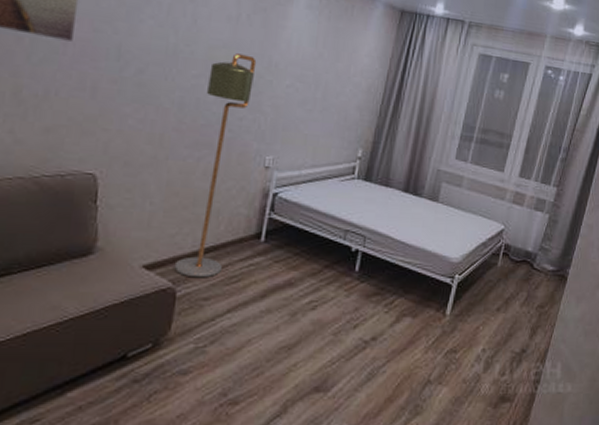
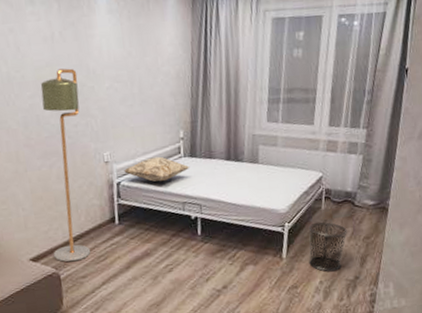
decorative pillow: none [285,172,362,202] -> present [124,156,190,182]
waste bin: none [474,281,521,339] -> present [308,222,347,272]

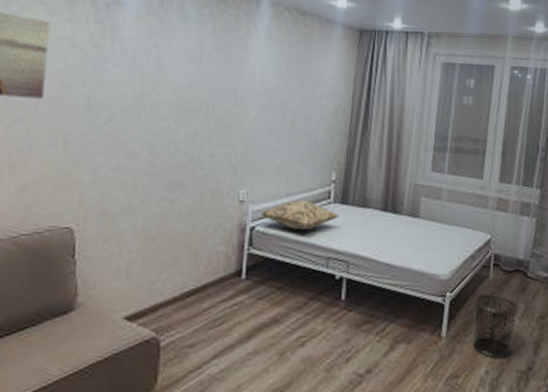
floor lamp: present [40,68,91,262] -> none [156,91,223,325]

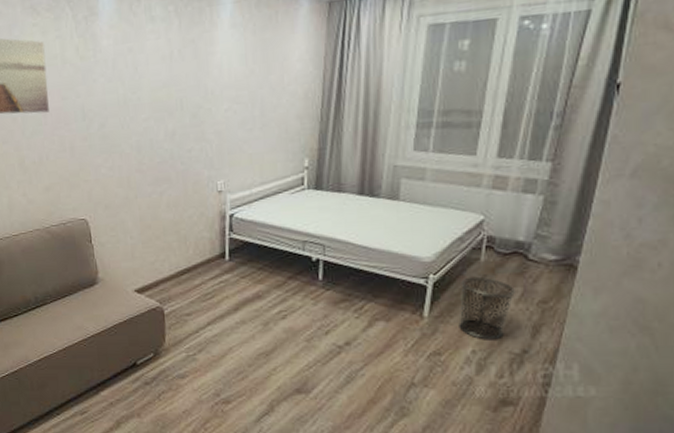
decorative pillow: present [261,200,340,231] -> none [238,187,314,217]

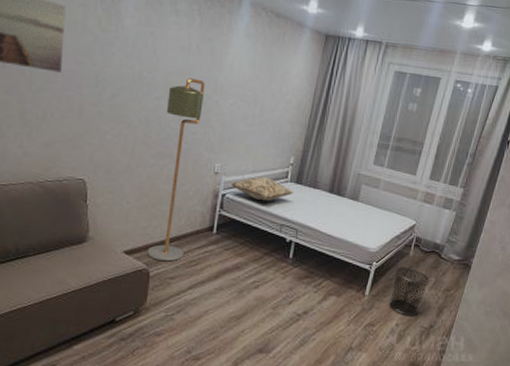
floor lamp: none [156,89,198,297] -> present [147,78,206,262]
decorative pillow: none [238,187,314,217] -> present [231,176,294,201]

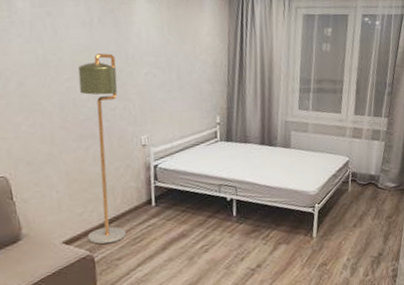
decorative pillow: present [231,176,294,201] -> none [161,140,226,165]
waste bin: present [389,268,430,316] -> none [336,203,372,250]

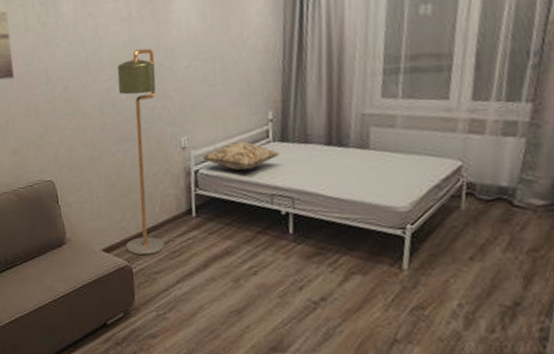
decorative pillow: none [161,140,226,165] -> present [203,141,281,171]

